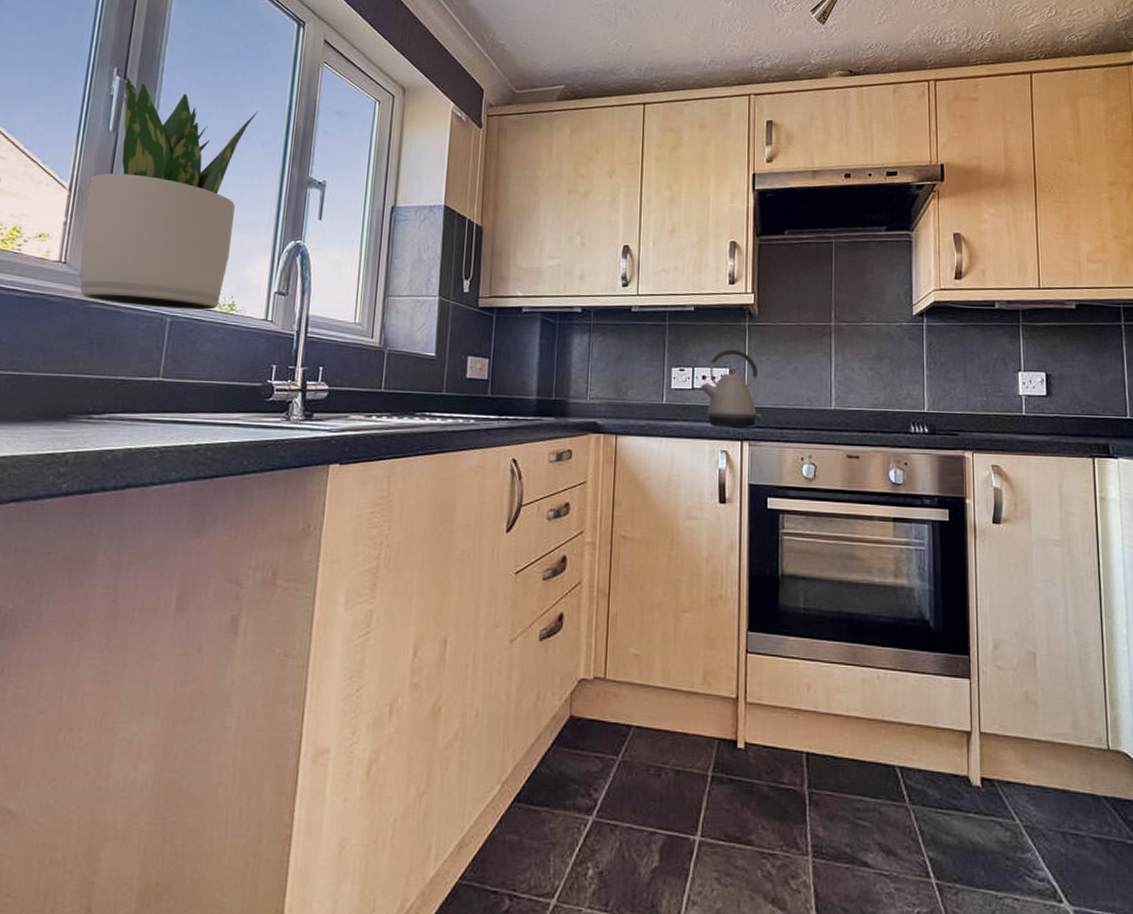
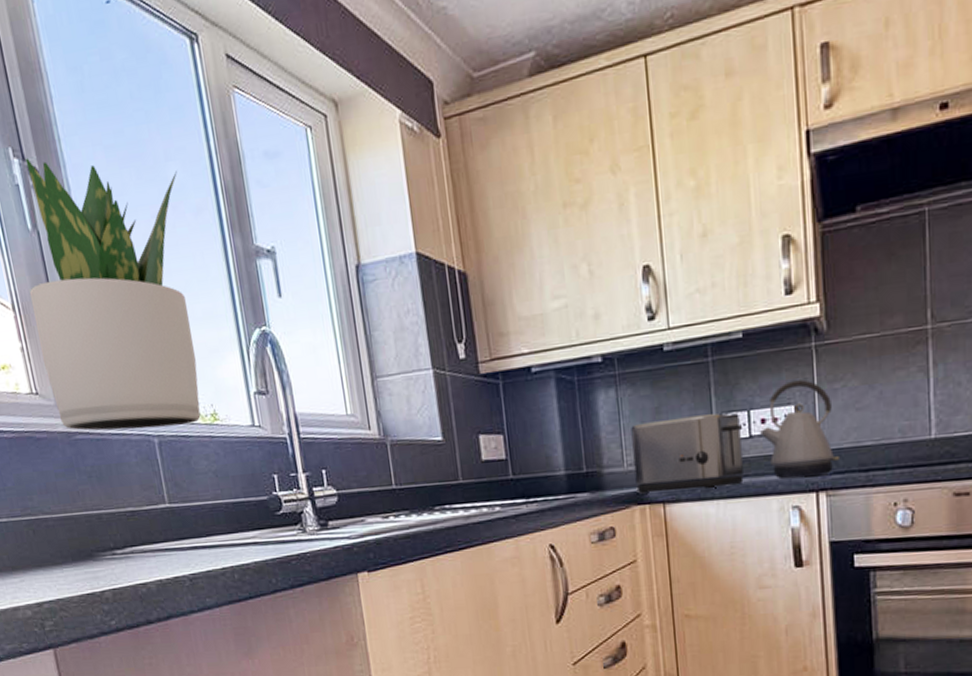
toaster: none [595,365,687,428] -> present [631,413,745,494]

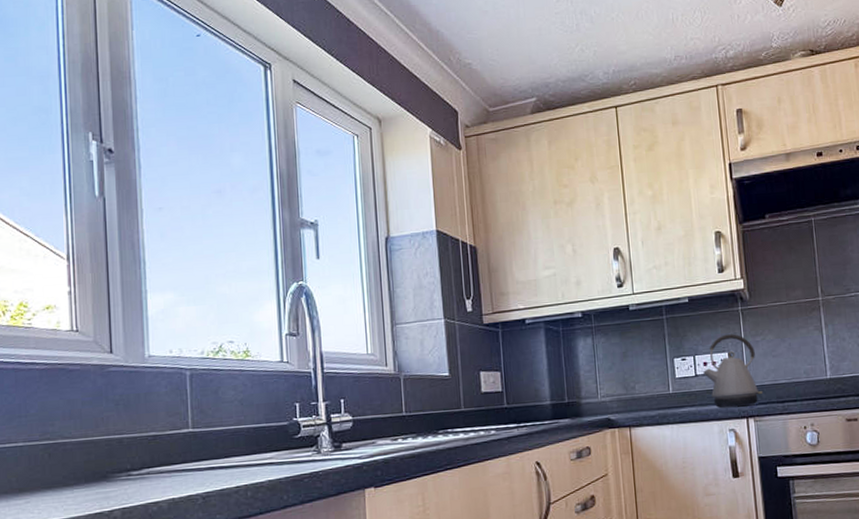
planter: present [25,158,201,431] -> none [86,141,240,364]
toaster: present [631,413,745,494] -> none [604,357,692,420]

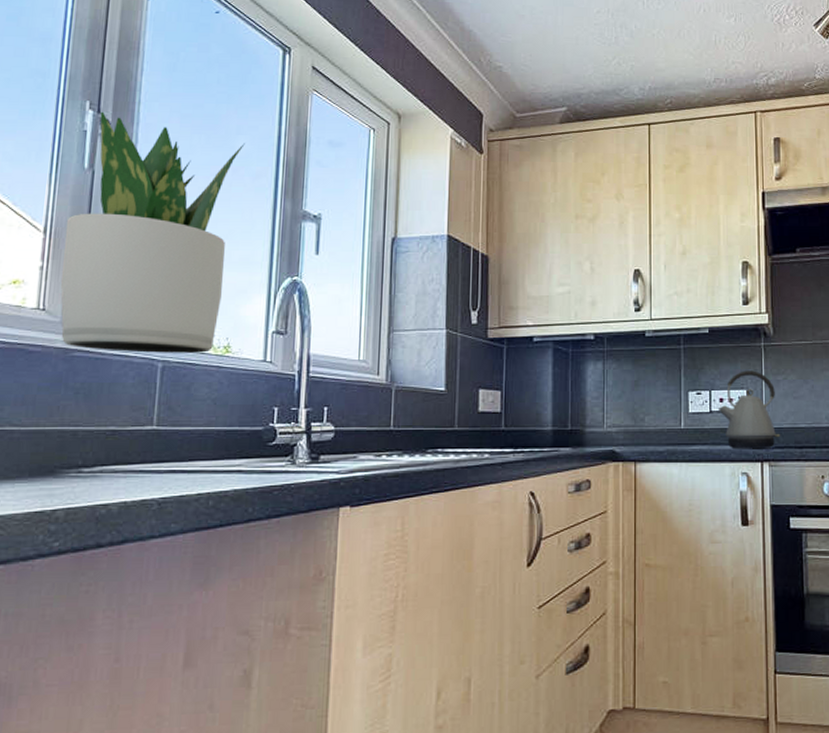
planter: none [86,141,240,364] -> present [60,111,245,353]

